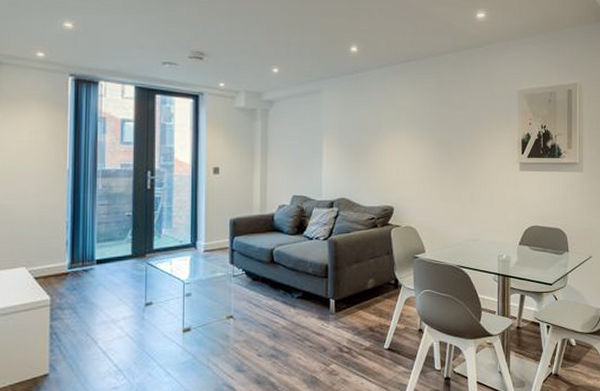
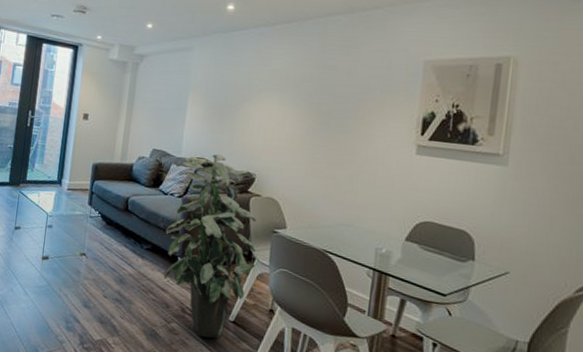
indoor plant: none [315,192,402,371] -> present [164,154,257,339]

